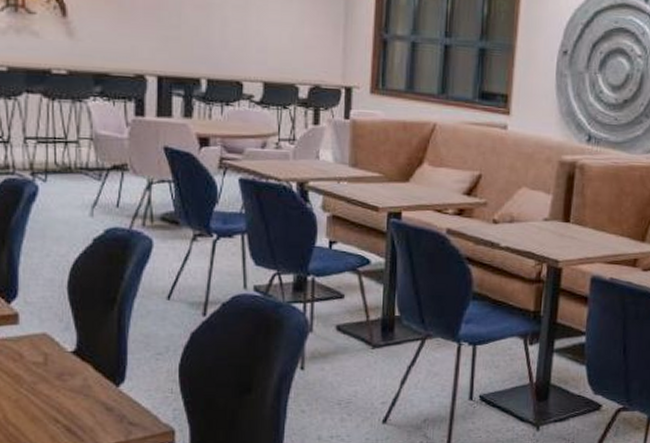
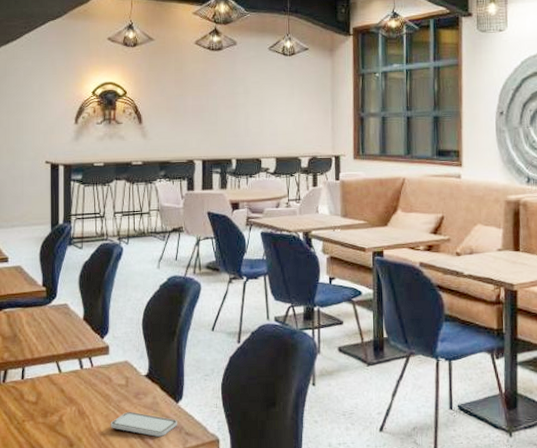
smartphone: none [21,395,117,427] -> present [110,411,177,437]

